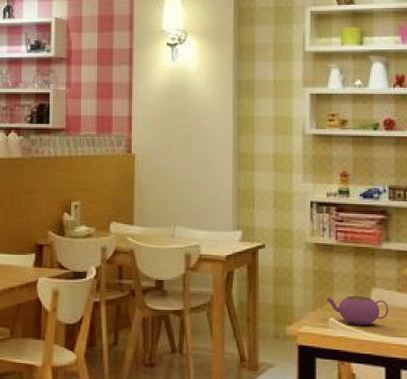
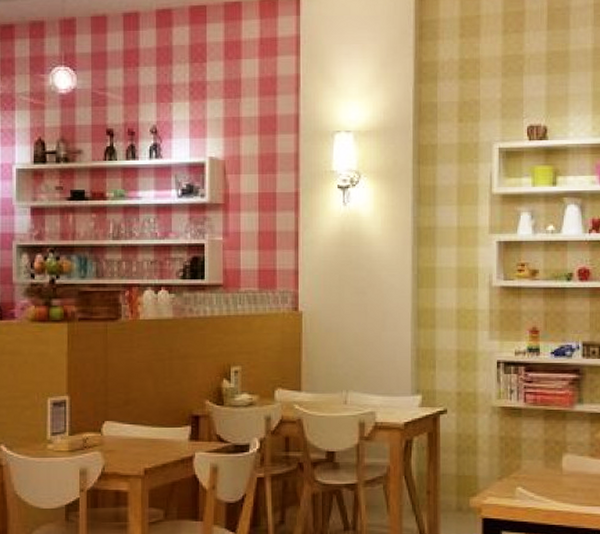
teapot: present [326,295,389,326] -> none [513,462,580,495]

